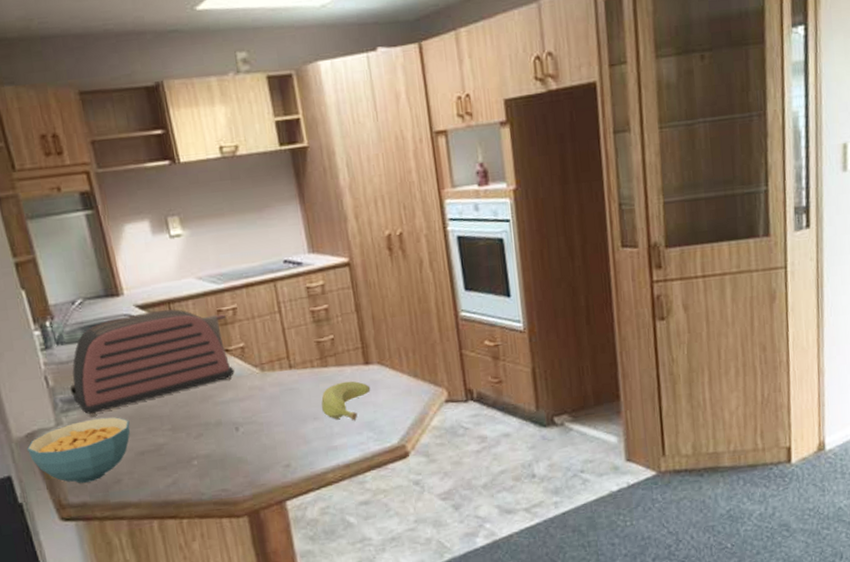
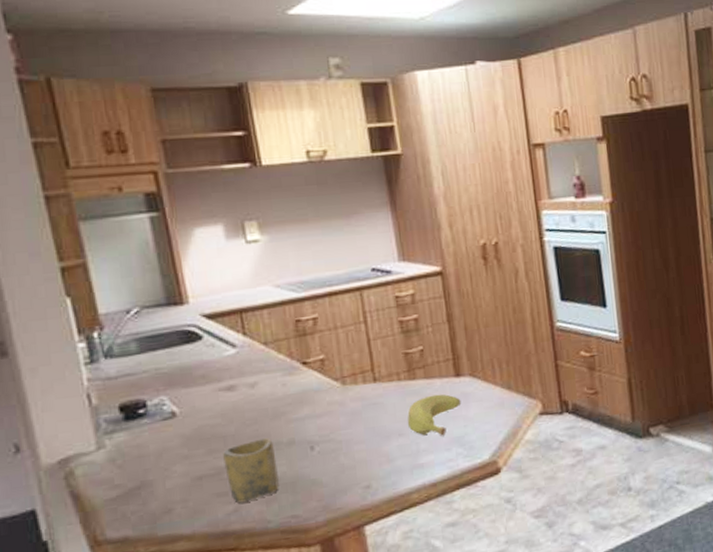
cereal bowl: present [27,417,131,483] -> none [59,438,188,515]
toaster: present [72,309,234,416] -> none [121,319,312,438]
cup: none [160,419,210,477] -> present [223,438,279,504]

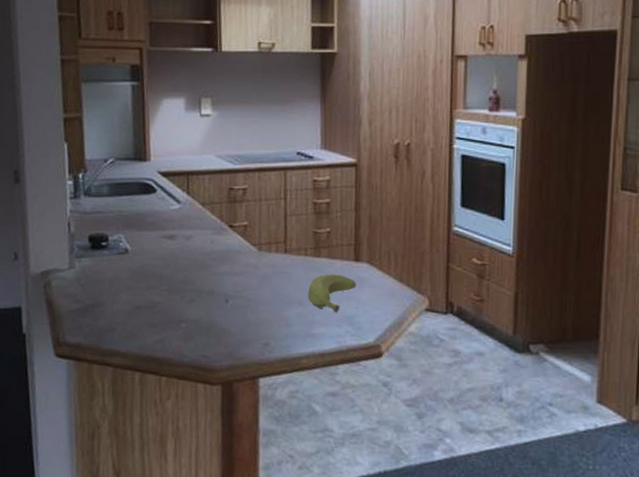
cup: present [223,438,279,504] -> none [158,284,198,336]

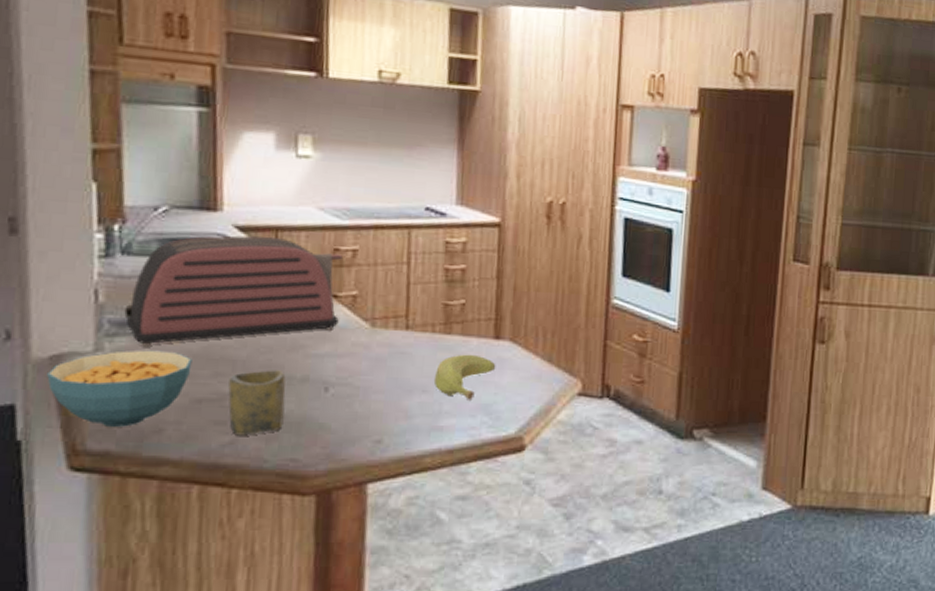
cereal bowl: none [40,268,133,326] -> present [47,350,192,427]
toaster: none [89,179,236,266] -> present [127,235,343,347]
cup: none [158,284,198,336] -> present [228,370,286,436]

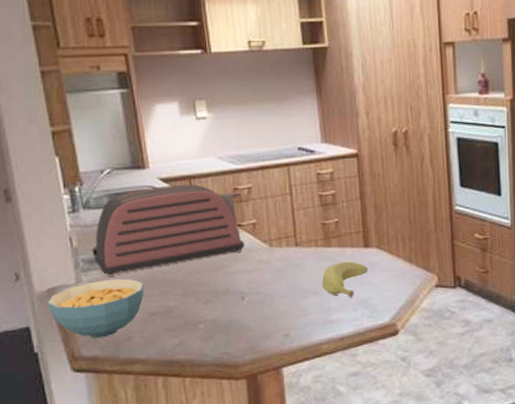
cup: present [228,370,286,436] -> none [172,286,215,338]

